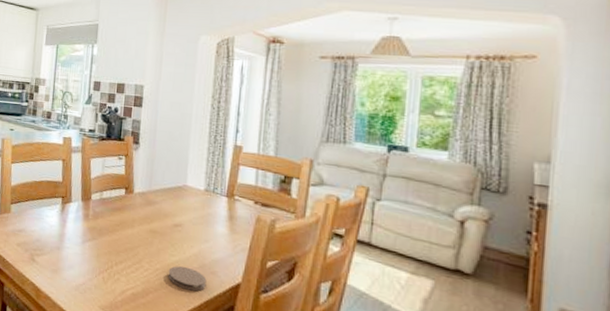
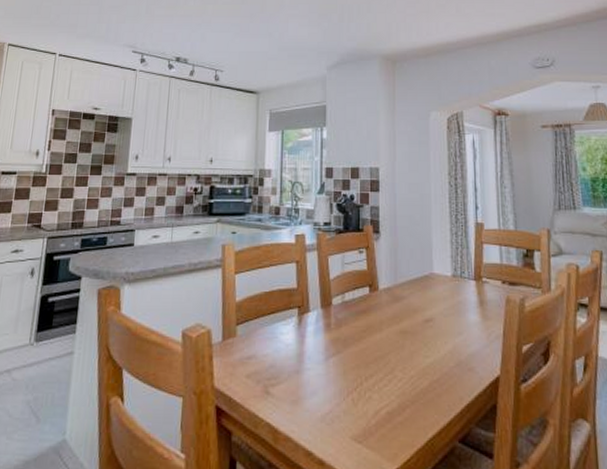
coaster: present [168,266,207,292] -> none [424,367,465,395]

